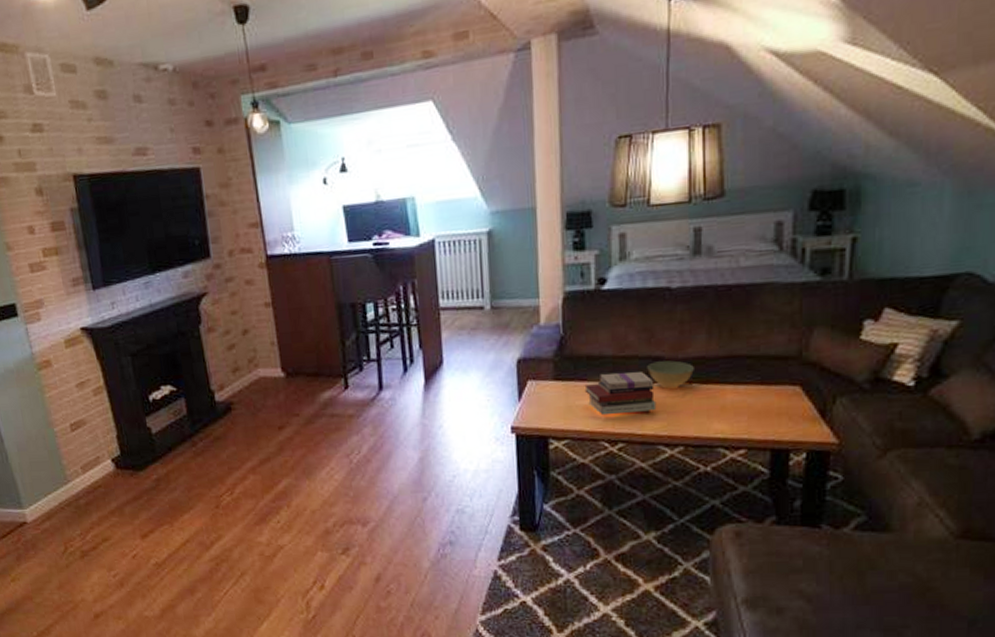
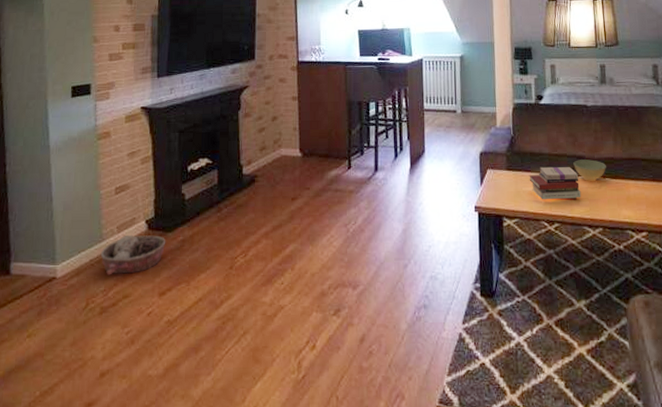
decorative basket: none [68,474,139,519] -> present [100,234,166,275]

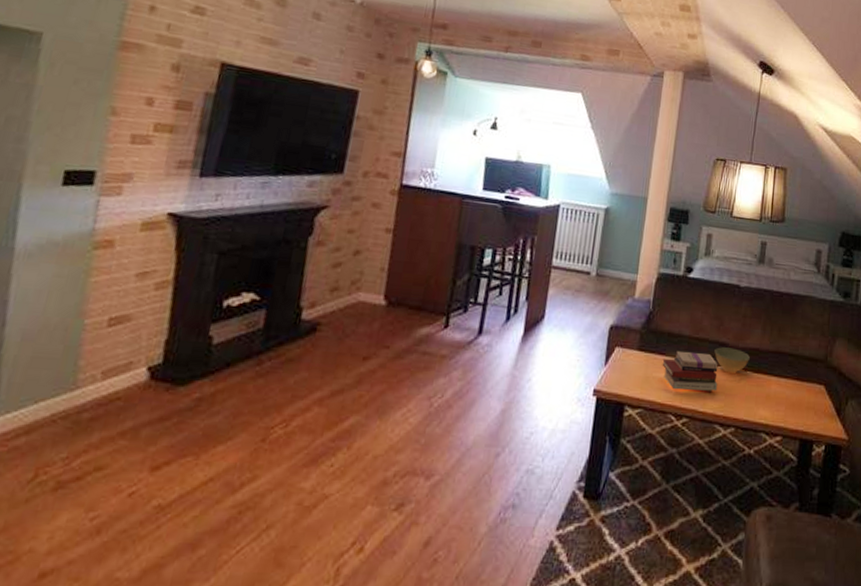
decorative basket: present [100,234,166,275] -> none [68,384,175,438]

